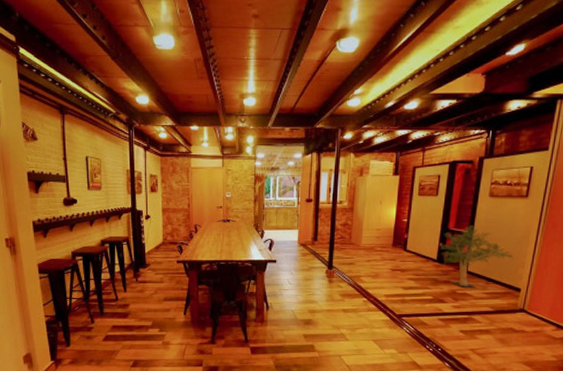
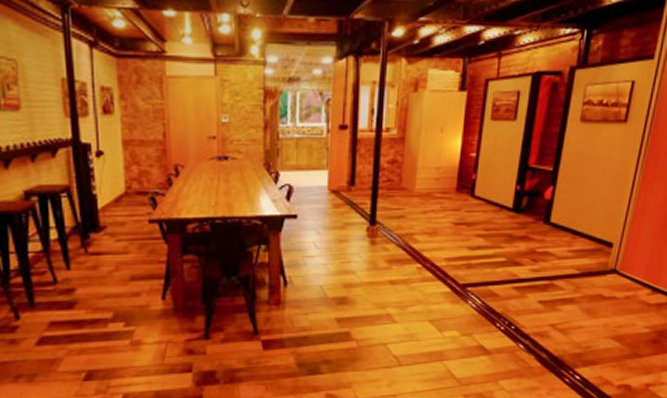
potted tree: present [440,225,513,288] -> none [518,160,606,244]

